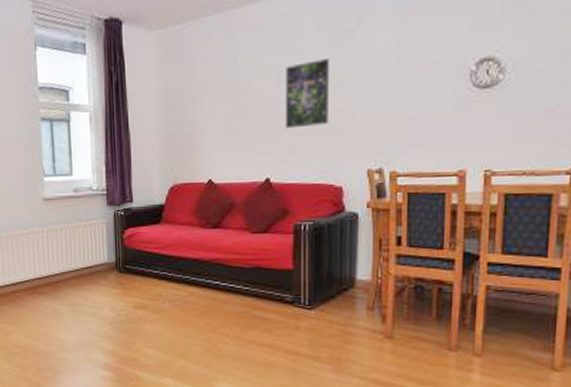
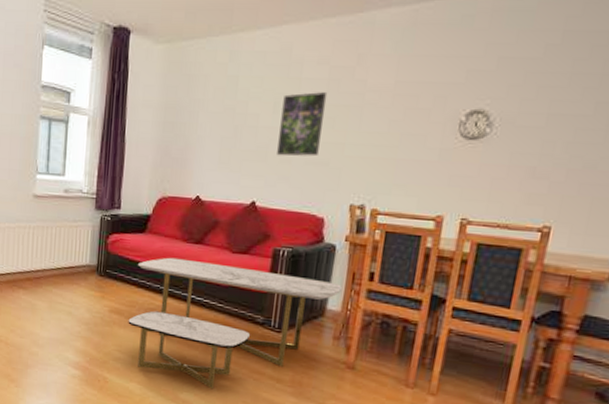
coffee table: none [154,245,369,376] -> present [128,257,342,390]

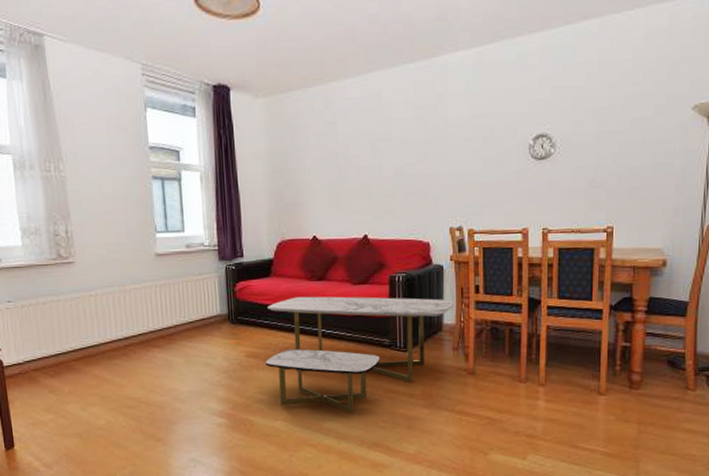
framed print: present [277,92,328,157] -> none [379,130,417,191]

